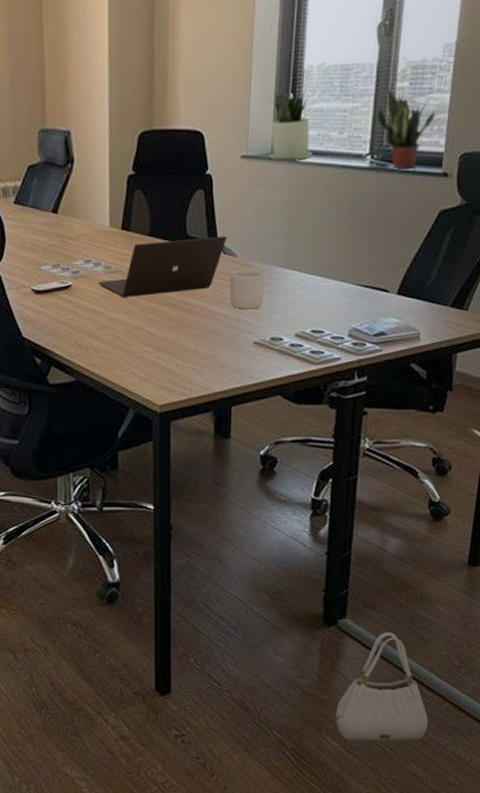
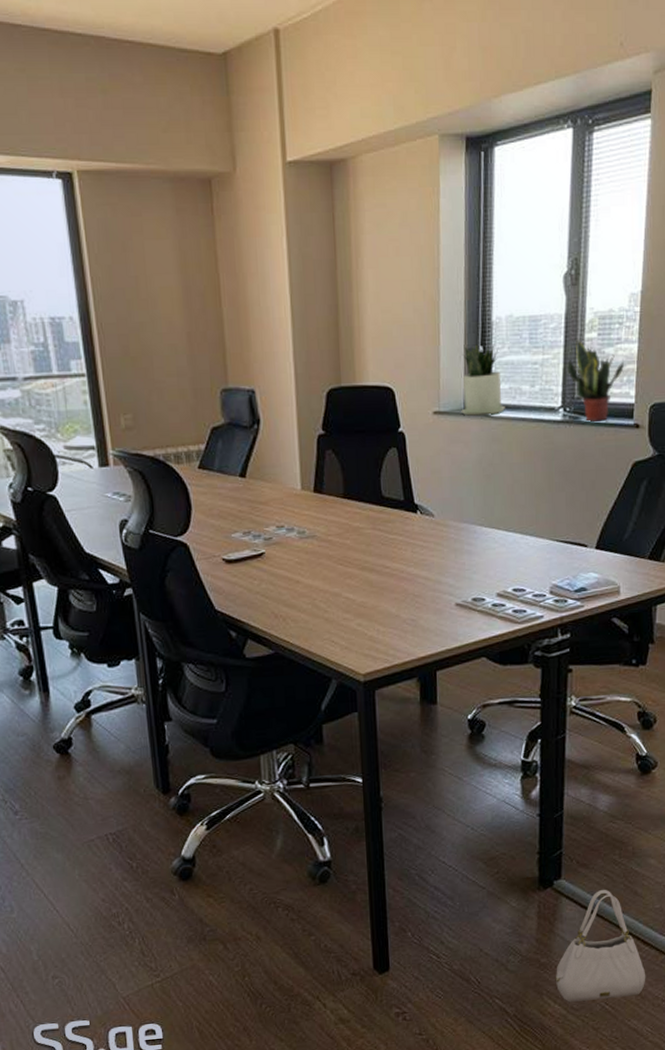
laptop: present [99,236,228,297] -> none [293,495,424,563]
mug: present [230,270,264,310] -> none [428,529,464,571]

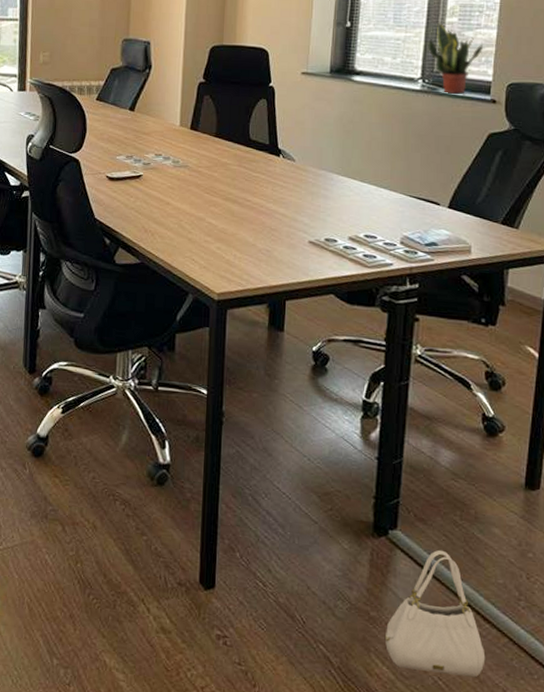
planter: present [461,344,505,416] -> none [326,20,367,80]

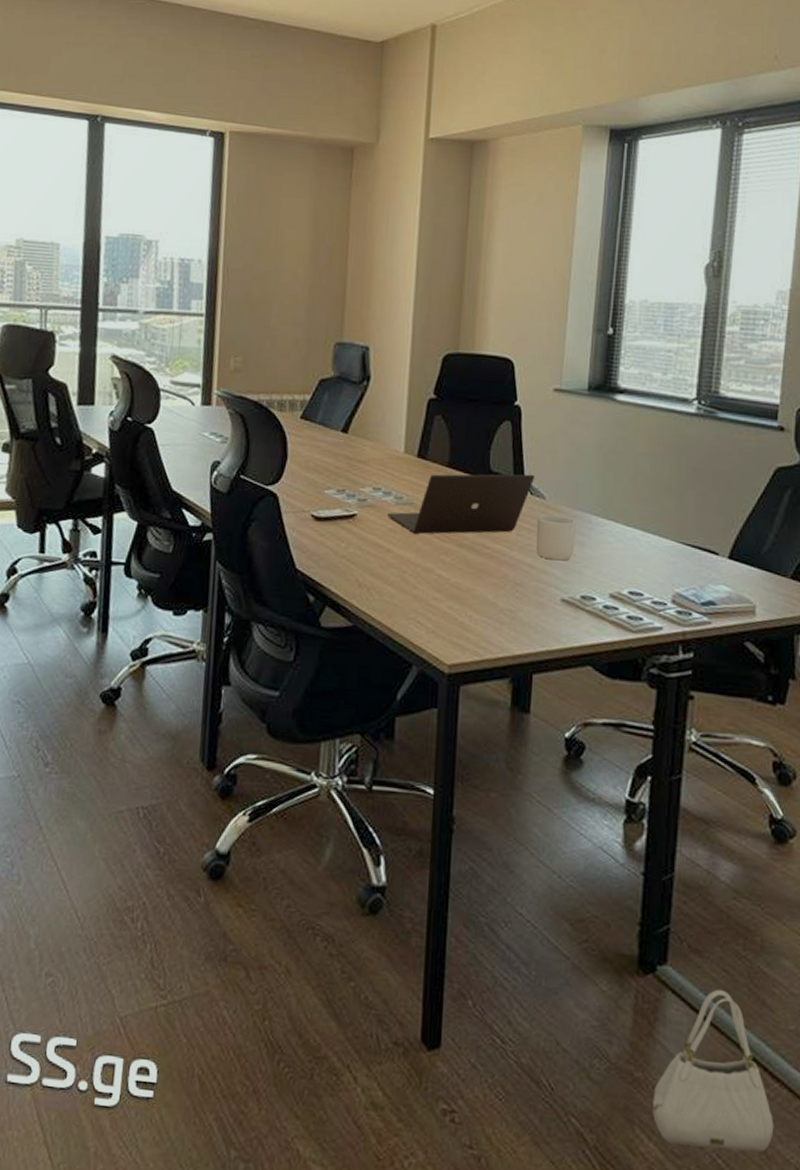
laptop: none [167,141,287,190] -> present [387,474,536,534]
mug: none [287,173,321,211] -> present [535,514,576,561]
potted plant: present [428,21,483,95] -> none [704,330,768,420]

